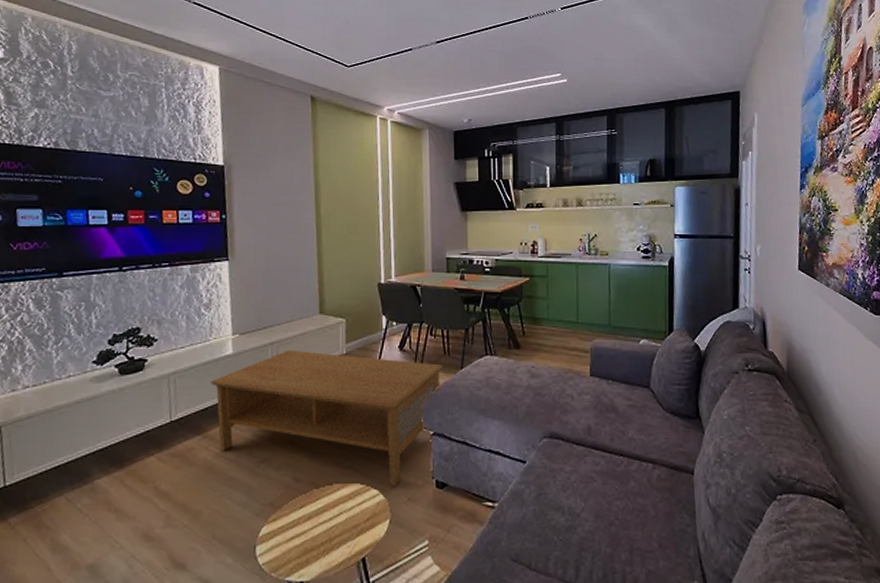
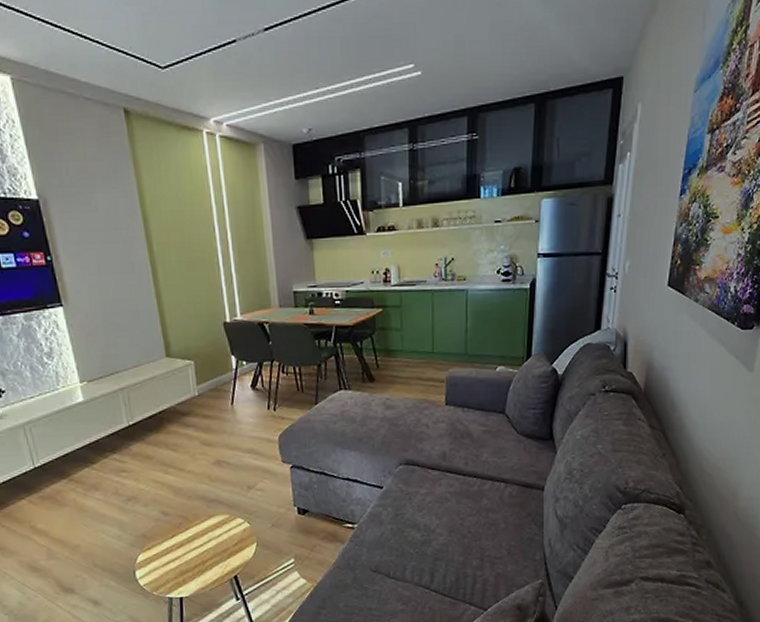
coffee table: present [210,349,444,487] -> none [66,394,298,516]

